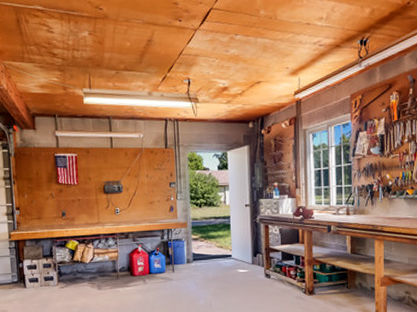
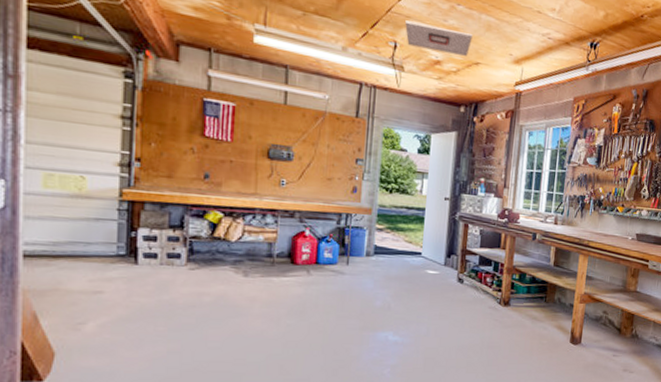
ceiling vent: none [195,57,252,80] -> present [405,20,473,56]

